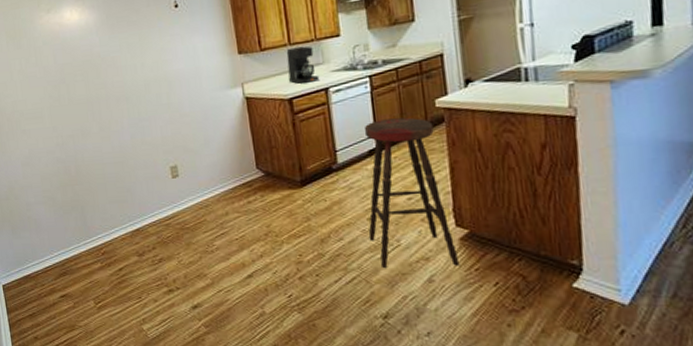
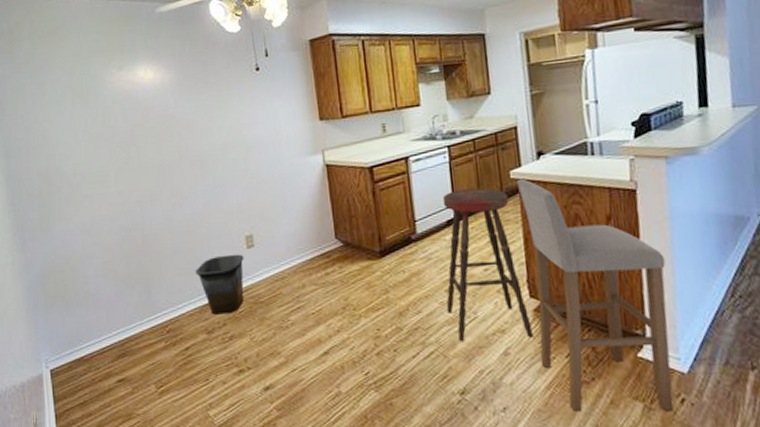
waste bin: none [125,183,171,239] -> present [195,254,244,315]
coffee maker: present [287,46,320,85] -> none [368,114,400,153]
bar stool: none [443,107,612,343] -> present [517,178,674,412]

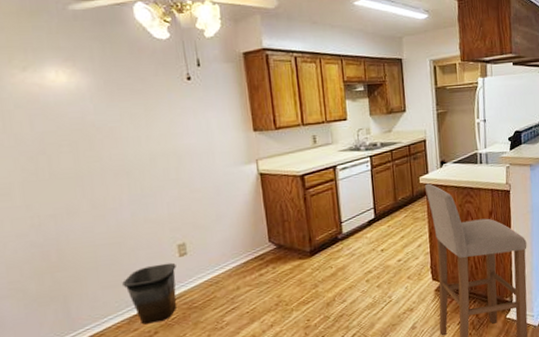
bar stool: present [442,188,533,341] -> none [365,192,434,322]

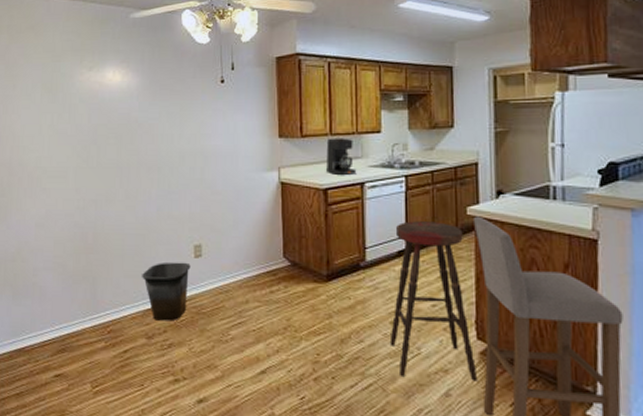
coffee maker: none [300,127,329,162] -> present [326,138,357,176]
bar stool: none [365,192,434,322] -> present [389,221,477,382]

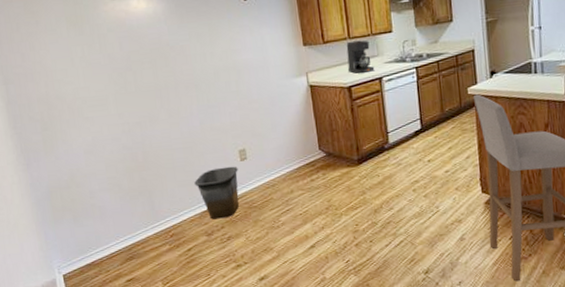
bar stool: present [389,221,477,382] -> none [411,103,484,231]

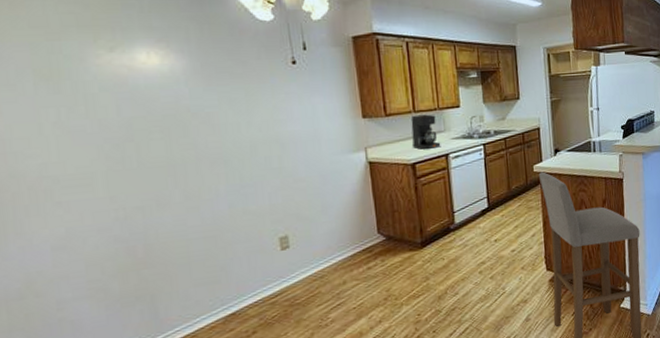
waste bin: present [194,166,239,220] -> none [218,257,278,324]

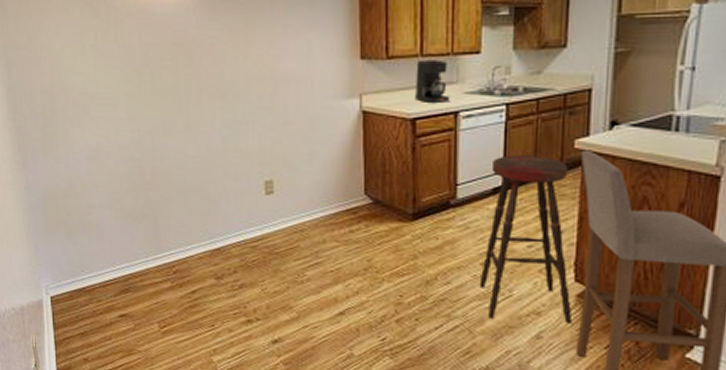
bar stool: none [478,180,548,315] -> present [479,155,572,324]

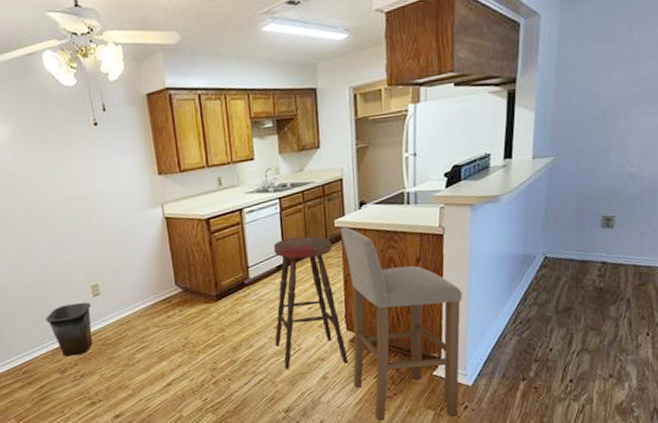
waste bin: none [208,199,261,261] -> present [46,302,93,357]
coffee maker: present [415,59,450,104] -> none [205,168,235,205]

